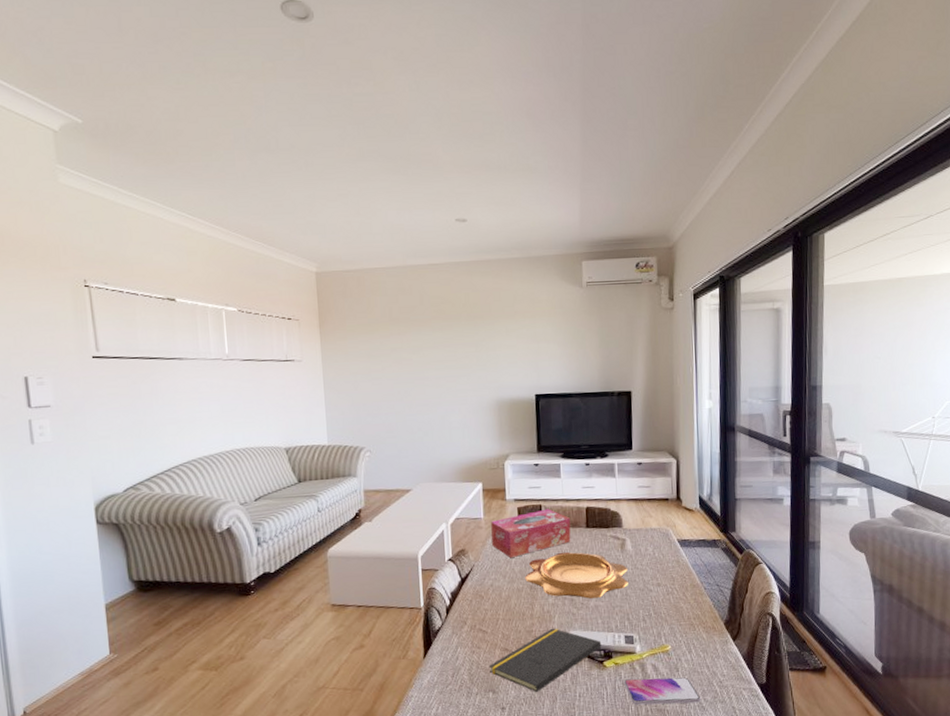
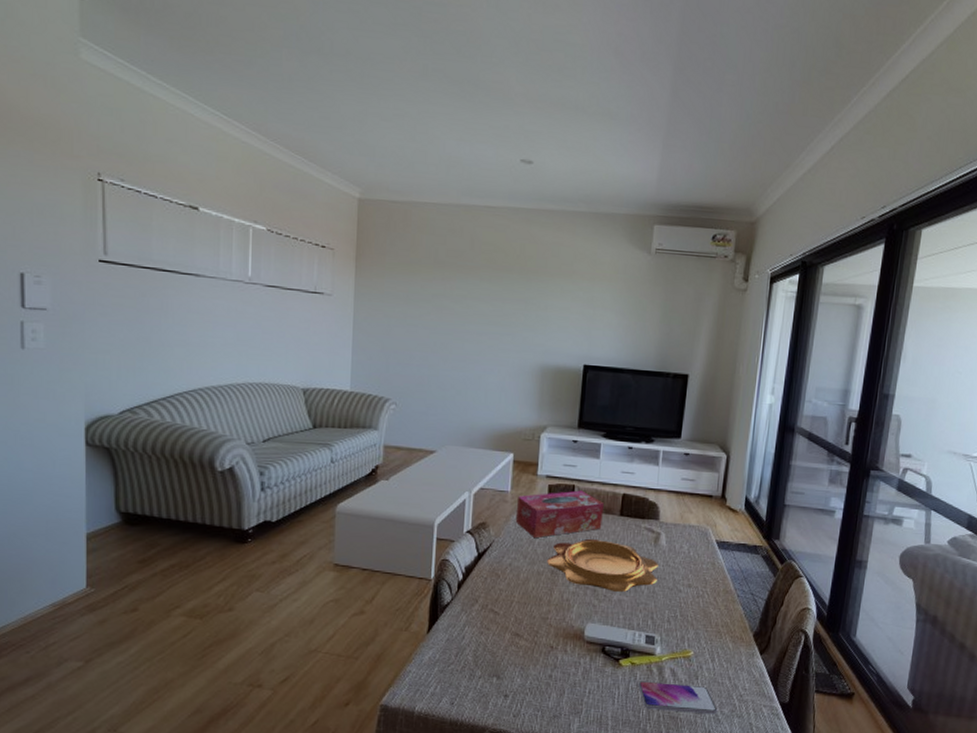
notepad: present [488,628,602,693] -> none [496,618,620,684]

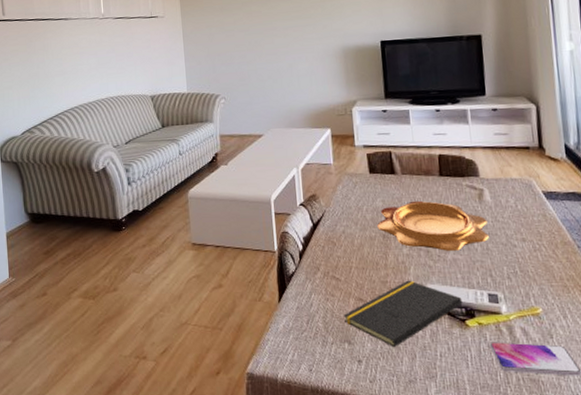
notepad: none [496,618,620,684] -> present [343,280,464,348]
tissue box: present [515,490,604,538] -> none [341,155,424,204]

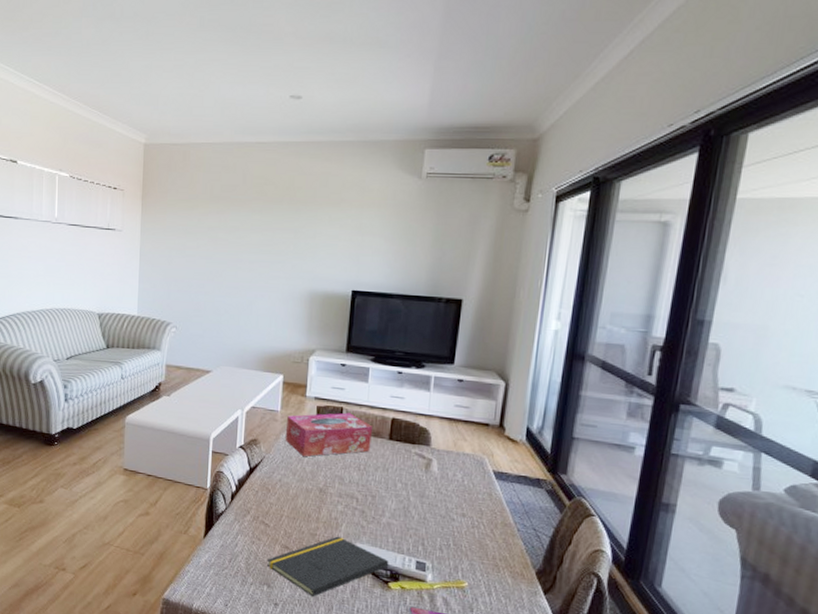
tissue box: none [341,155,424,204] -> present [285,412,372,457]
decorative bowl: present [377,200,489,251] -> none [315,460,430,516]

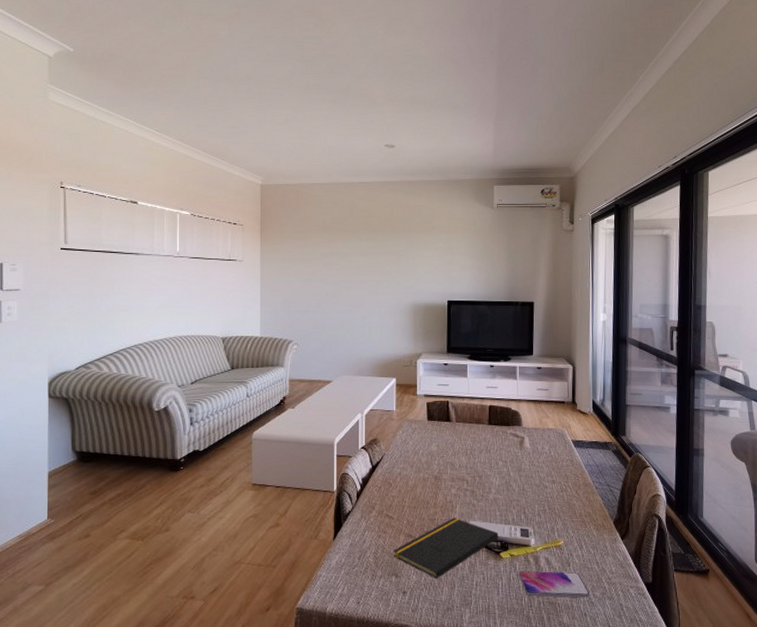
tissue box: present [285,412,372,457] -> none [401,405,474,448]

